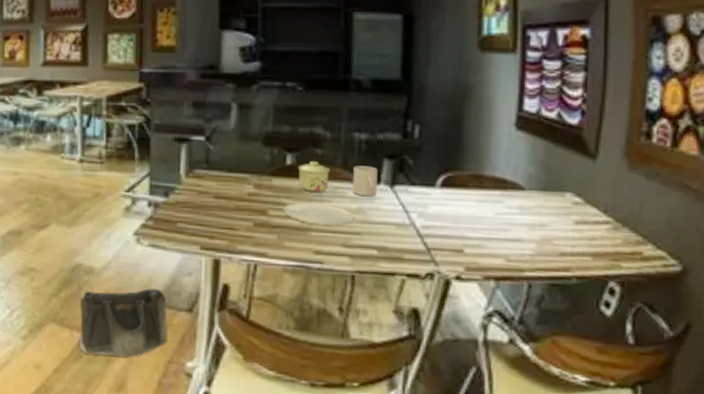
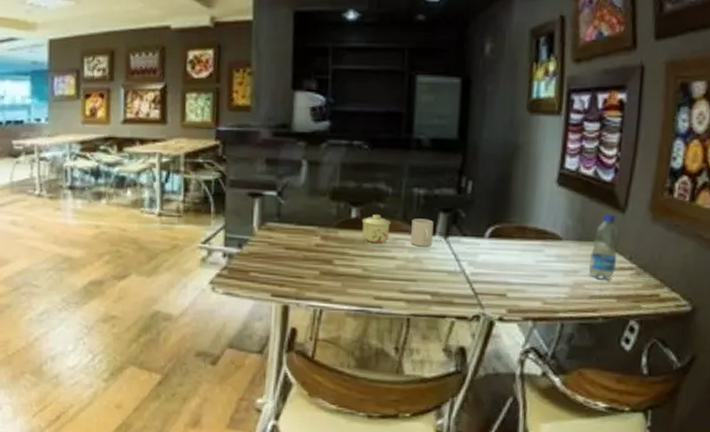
saddlebag: present [77,288,168,358] -> none [156,333,240,396]
plate: present [282,202,355,226] -> none [347,252,412,274]
bottle: none [557,161,591,235] -> present [588,214,620,280]

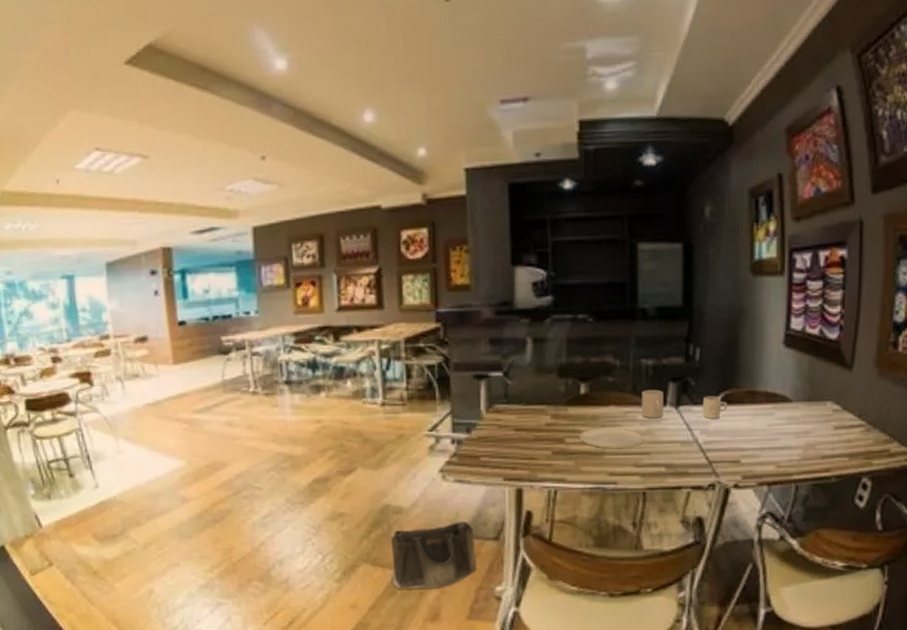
saddlebag: none [156,333,240,396] -> present [390,522,477,589]
plate: none [347,252,412,274] -> present [578,427,645,449]
sugar bowl: present [361,215,391,243] -> none [591,389,621,418]
mug: none [471,228,496,252] -> present [702,396,727,420]
bottle: present [588,214,620,280] -> none [819,373,848,439]

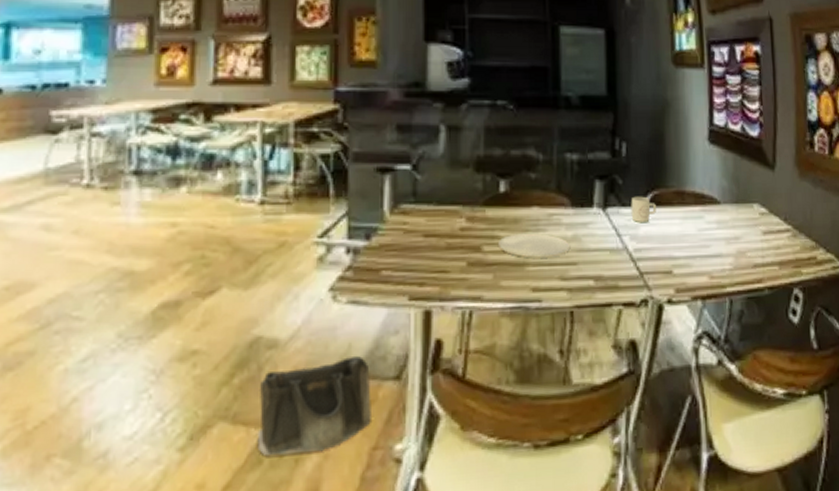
cup: present [641,390,664,419] -> none [566,189,591,223]

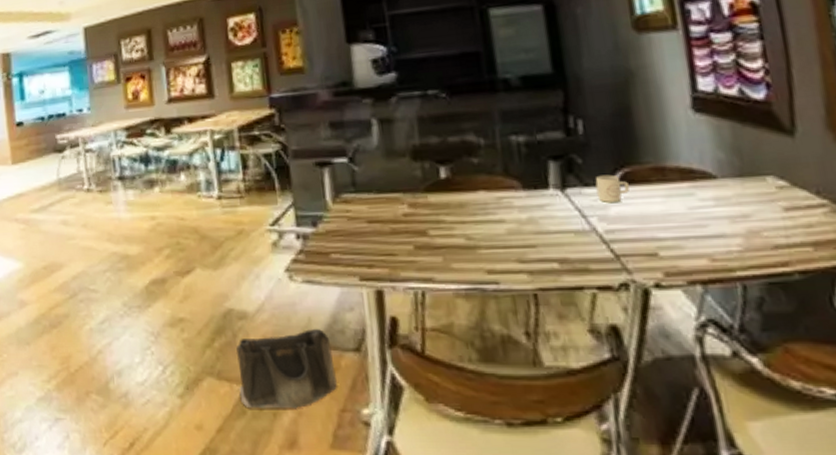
plate: present [497,233,571,258] -> none [444,216,527,242]

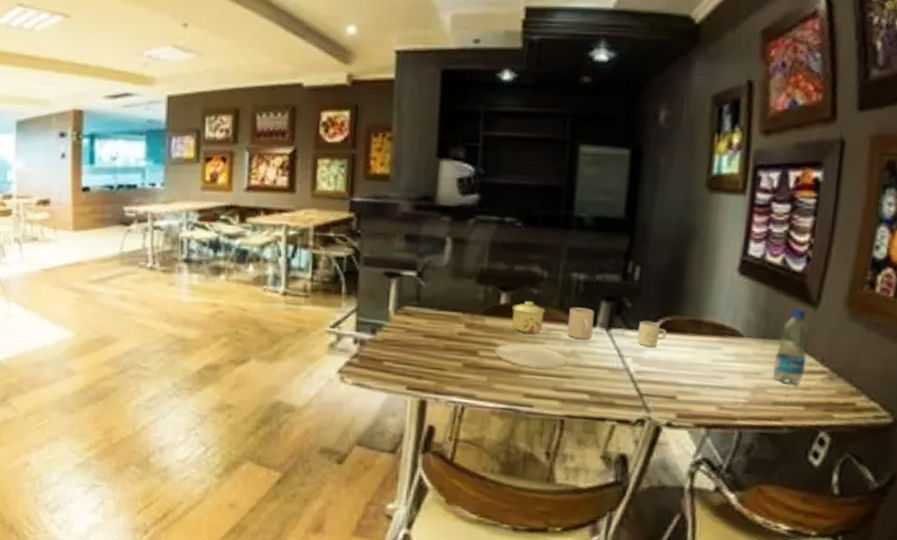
saddlebag: present [236,329,337,409] -> none [275,428,369,498]
plate: none [444,216,527,242] -> present [494,343,568,369]
sugar bowl: none [453,171,492,205] -> present [511,301,546,334]
cup: none [516,170,547,205] -> present [566,307,595,340]
bottle: none [757,140,801,224] -> present [772,309,810,385]

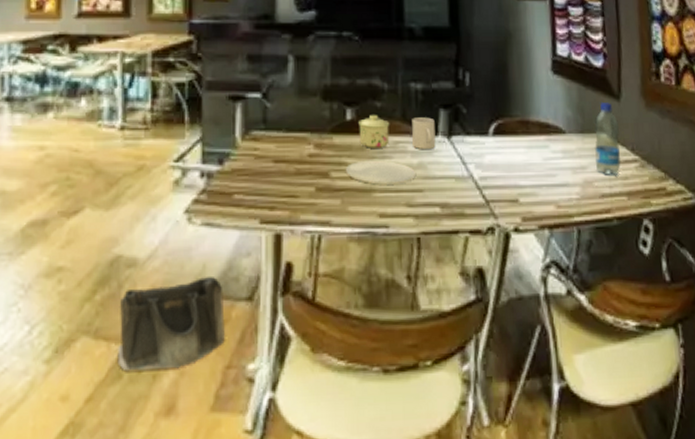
saddlebag: none [275,428,369,498] -> present [116,277,225,371]
mug: present [636,320,666,348] -> none [475,125,501,152]

